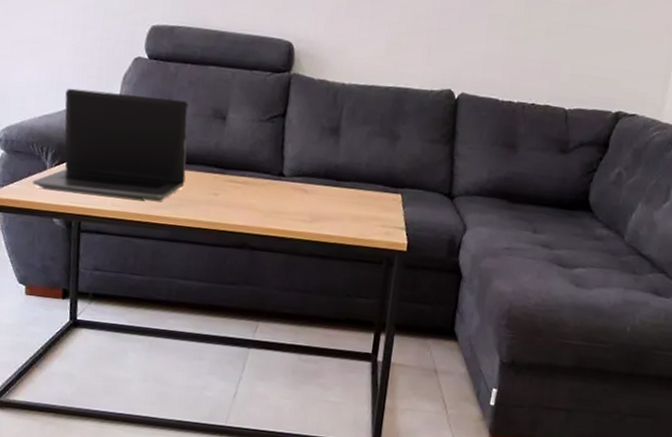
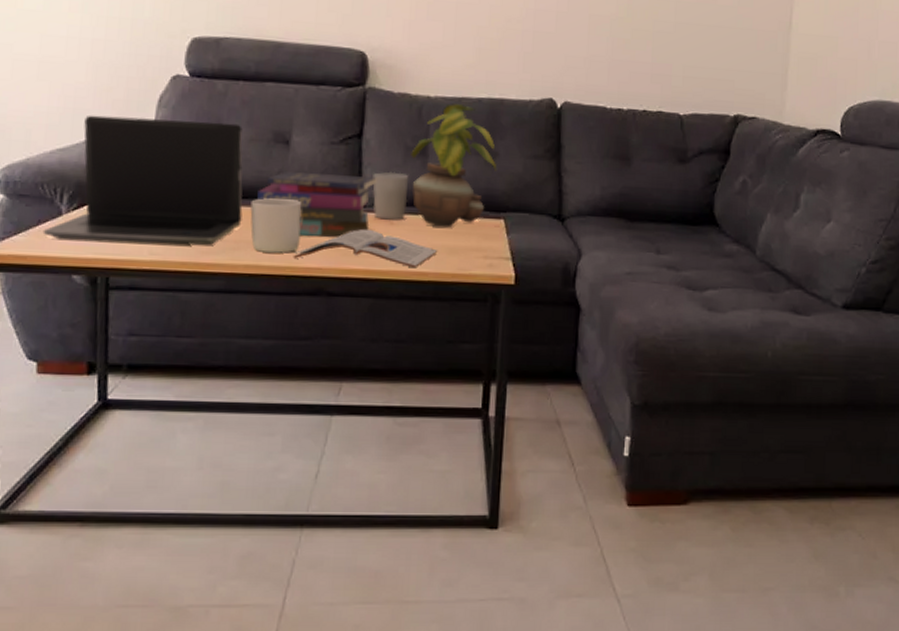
mug: none [192,164,234,212] -> present [250,197,303,253]
books: none [198,143,296,200] -> present [257,172,377,237]
magazine: none [224,195,343,232] -> present [293,229,437,269]
candle holder: none [291,147,323,189] -> present [372,171,409,220]
potted plant: none [325,91,399,198] -> present [411,104,497,227]

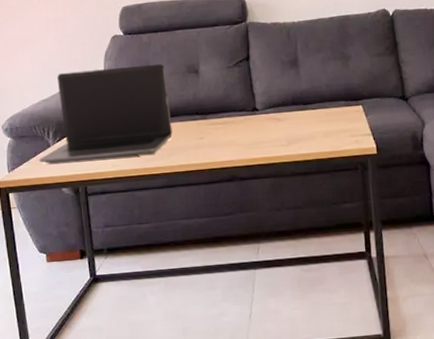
mug: present [250,197,303,253] -> none [177,112,215,154]
books: present [257,172,377,237] -> none [181,88,264,138]
magazine: present [293,229,437,269] -> none [211,126,315,157]
candle holder: present [372,171,409,220] -> none [261,81,289,119]
potted plant: present [411,104,497,227] -> none [286,24,352,118]

